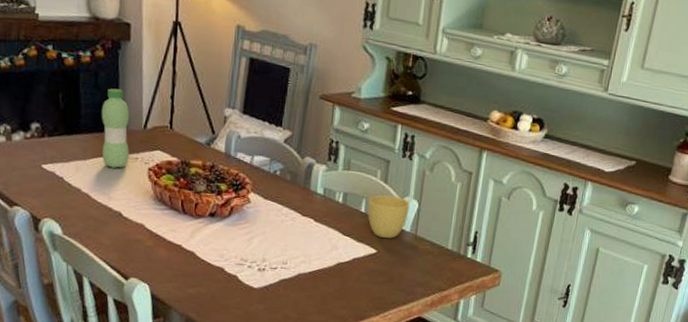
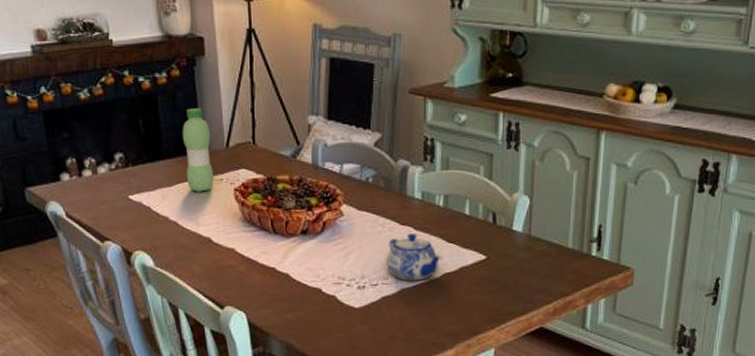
teapot: none [286,224,337,268] -> present [386,233,441,281]
cup: present [367,195,410,238] -> none [472,194,520,241]

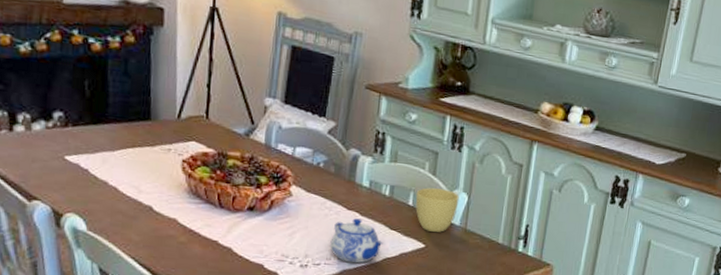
water bottle: present [182,108,214,192] -> none [131,76,163,160]
cup: none [472,194,520,241] -> present [415,188,459,232]

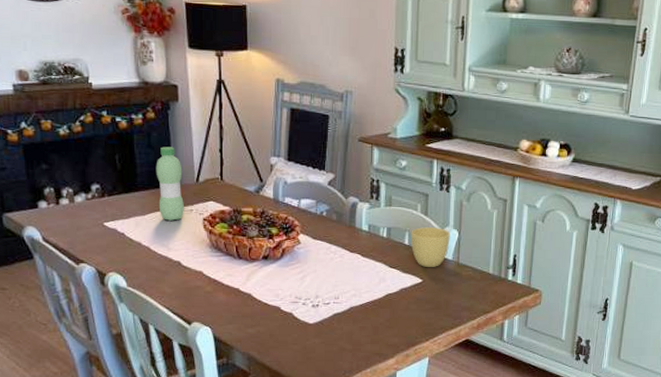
water bottle: none [131,76,163,160] -> present [156,147,184,221]
teapot: present [330,218,383,264] -> none [337,260,384,301]

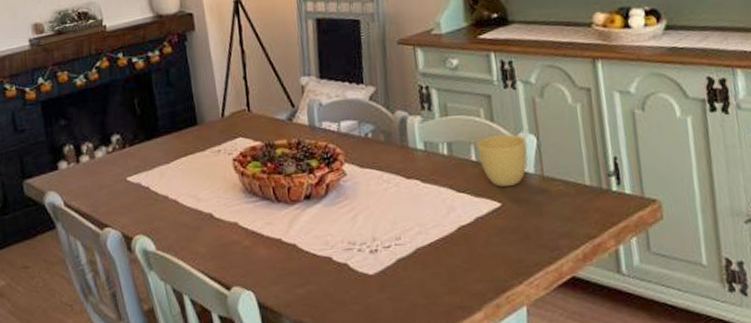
water bottle: present [156,147,184,221] -> none [177,81,212,167]

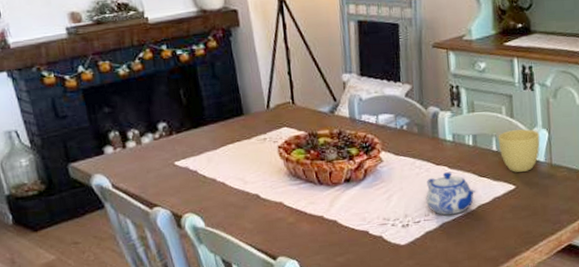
teapot: none [396,186,454,239] -> present [426,172,475,216]

